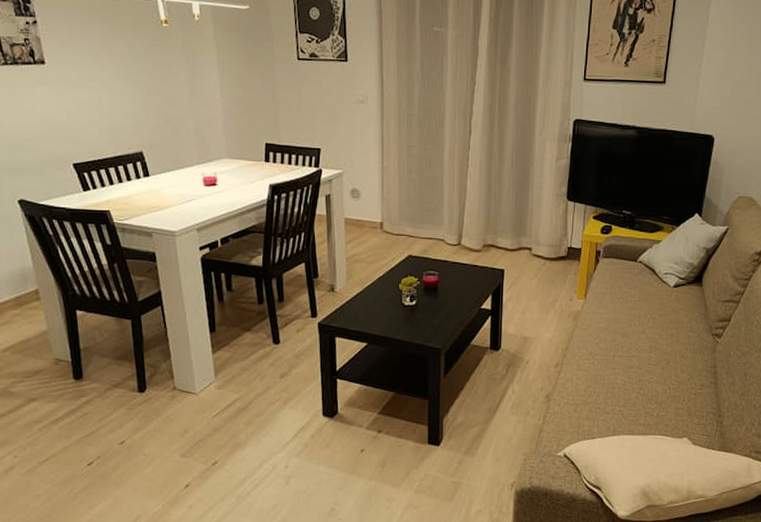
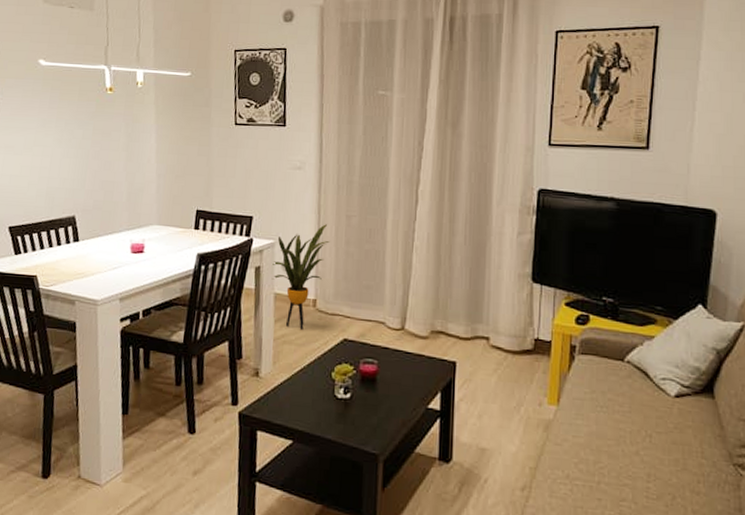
house plant: none [341,154,393,249] -> present [271,224,330,330]

